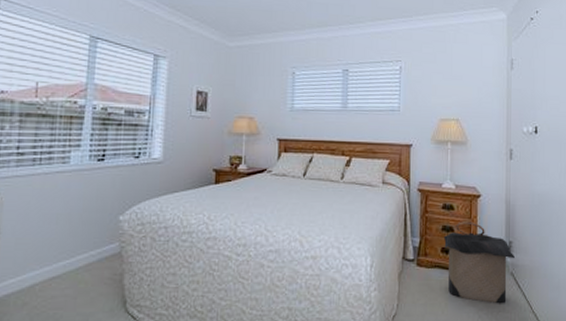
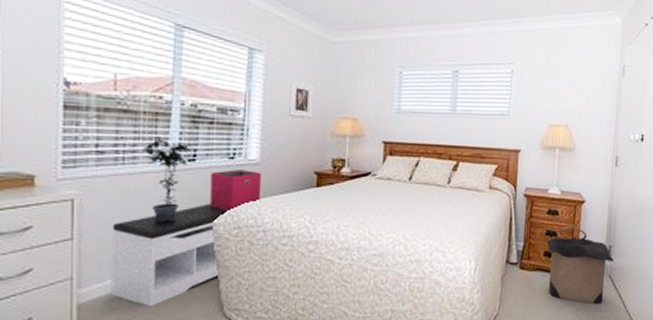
bench: none [23,201,132,301] -> present [110,204,227,306]
potted plant: none [55,138,102,221] -> present [140,136,192,224]
storage bin: none [116,168,164,207] -> present [210,170,262,210]

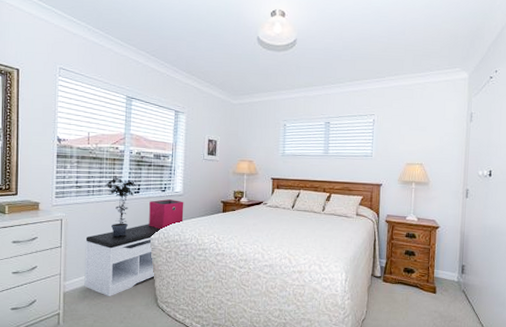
laundry hamper: present [546,226,615,304] -> none [406,248,467,315]

